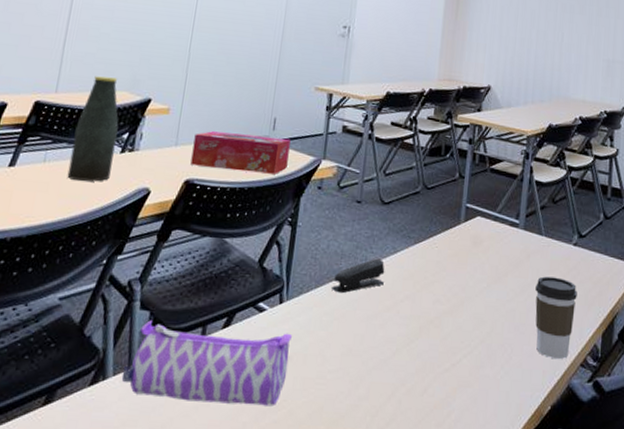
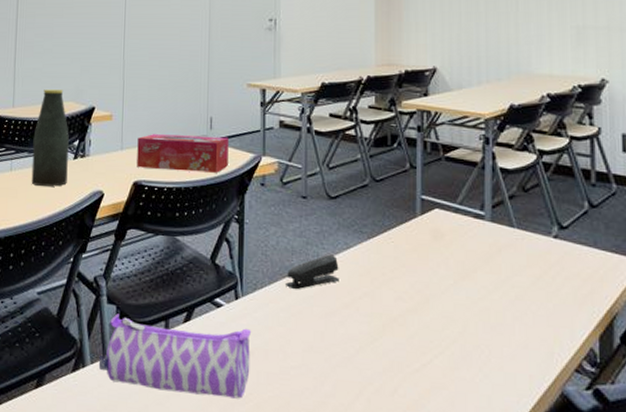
coffee cup: present [535,276,577,360] -> none [511,272,564,364]

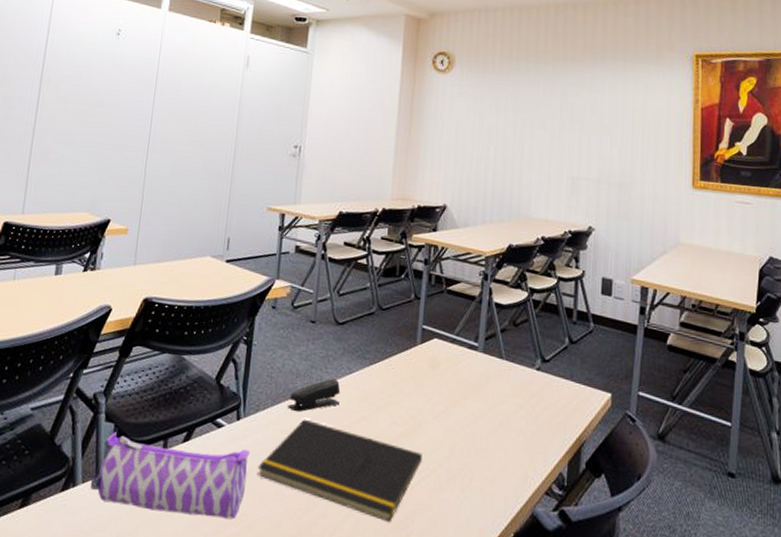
bottle: present [31,89,69,187] -> none [35,198,81,299]
tissue box: present [137,134,229,173] -> none [148,251,244,294]
notepad: none [260,296,433,402] -> present [257,419,422,523]

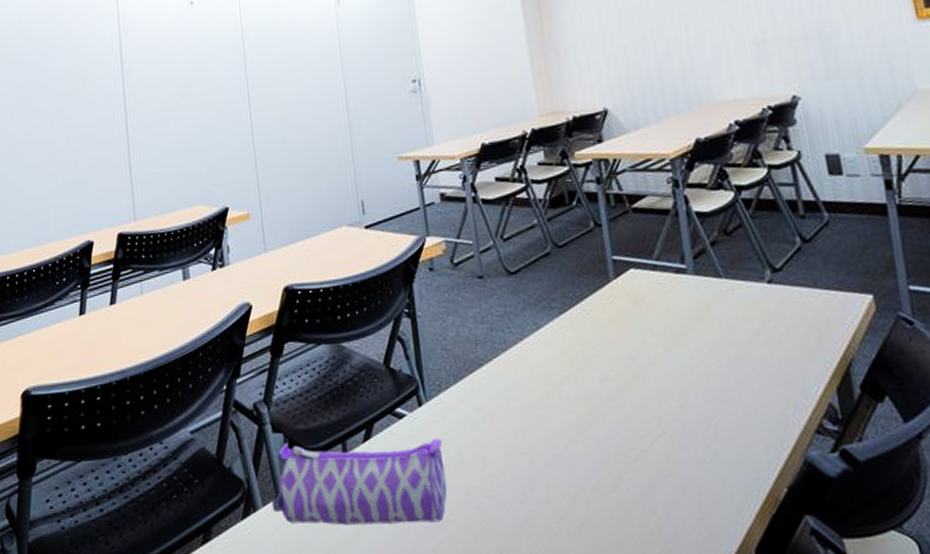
notepad: present [257,419,422,523] -> none [454,391,650,498]
stapler: present [286,378,341,412] -> none [472,338,535,386]

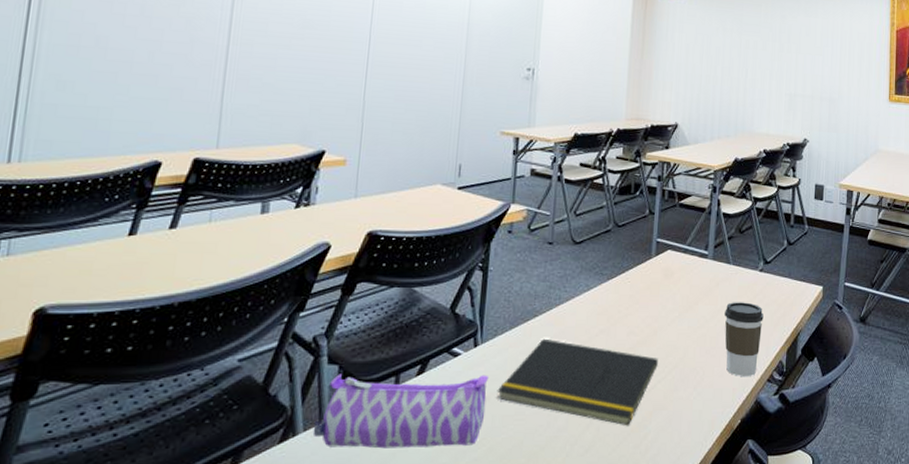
notepad: none [454,391,650,498] -> present [497,338,658,426]
coffee cup: none [728,326,796,429] -> present [724,302,764,377]

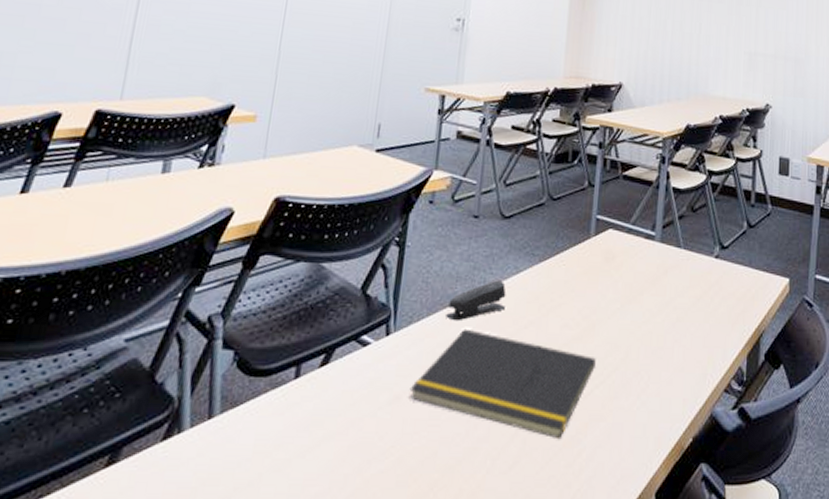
pencil case: present [312,374,489,449] -> none [200,361,402,454]
stapler: none [525,296,580,333] -> present [444,280,507,322]
coffee cup: present [724,302,764,377] -> none [674,293,720,386]

